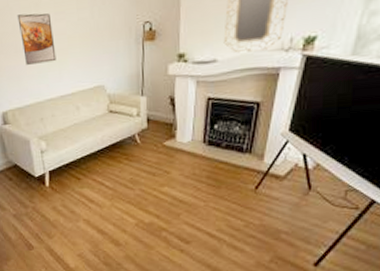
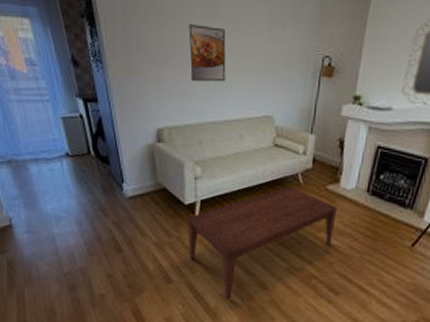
coffee table: none [39,147,177,259] -> present [187,186,338,300]

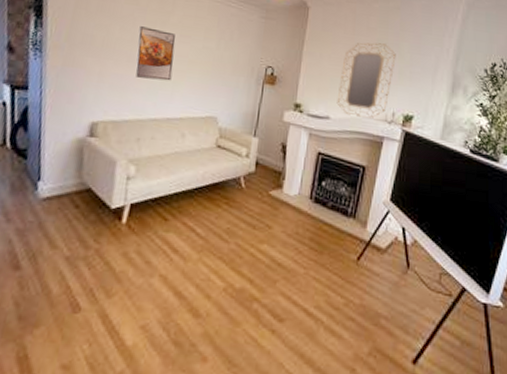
coffee table: present [187,186,338,300] -> none [108,190,281,334]

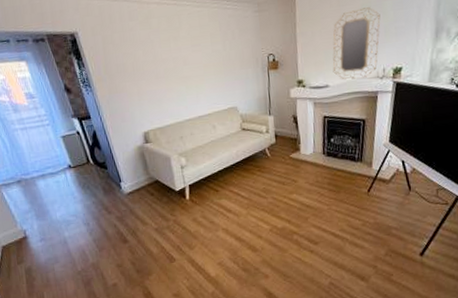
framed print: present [135,26,176,81] -> none [158,45,194,89]

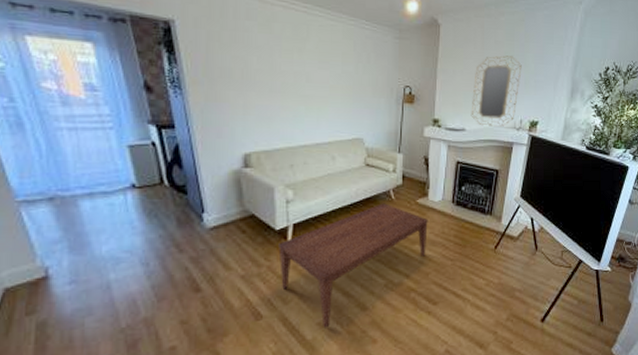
coffee table: none [180,160,304,267] -> present [278,203,428,328]

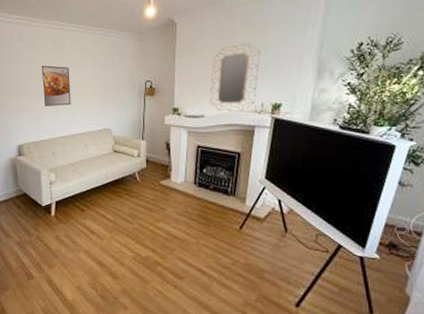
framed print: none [277,55,316,108] -> present [41,65,71,106]
coffee table: present [278,203,428,328] -> none [45,184,172,292]

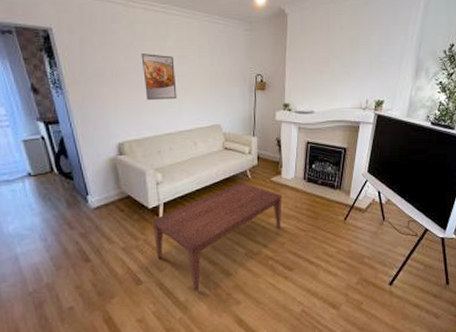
coffee table: none [45,184,172,292] -> present [152,182,282,291]
home mirror: present [209,43,261,112] -> none [319,39,367,108]

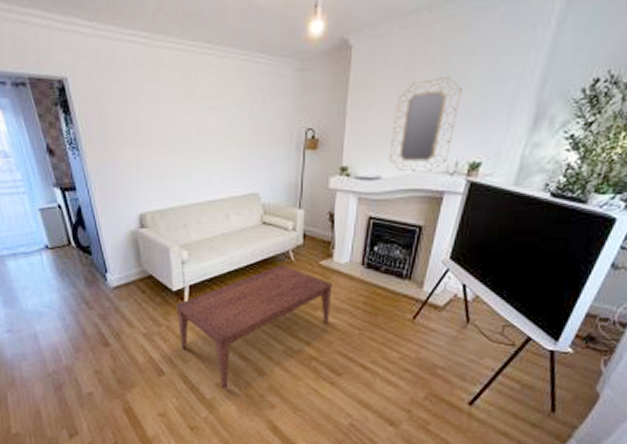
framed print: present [141,54,177,100] -> none [166,105,207,162]
home mirror: none [319,39,367,108] -> present [388,77,462,172]

